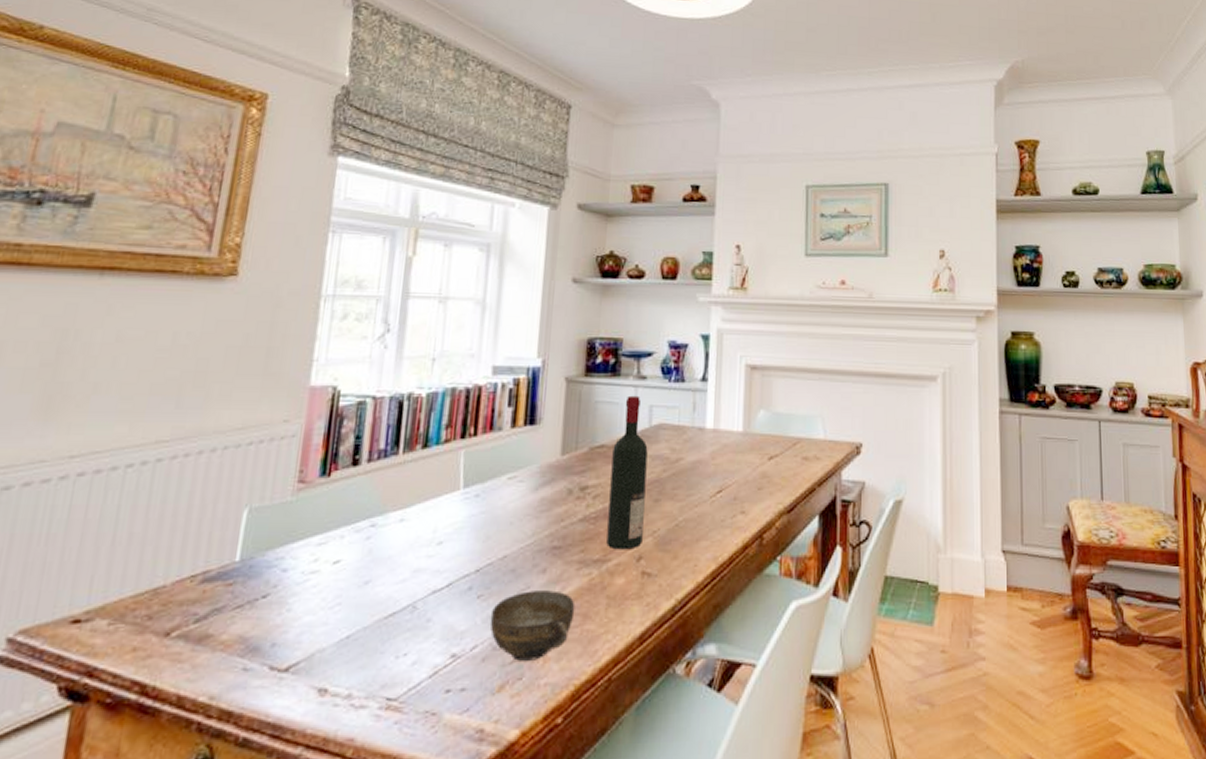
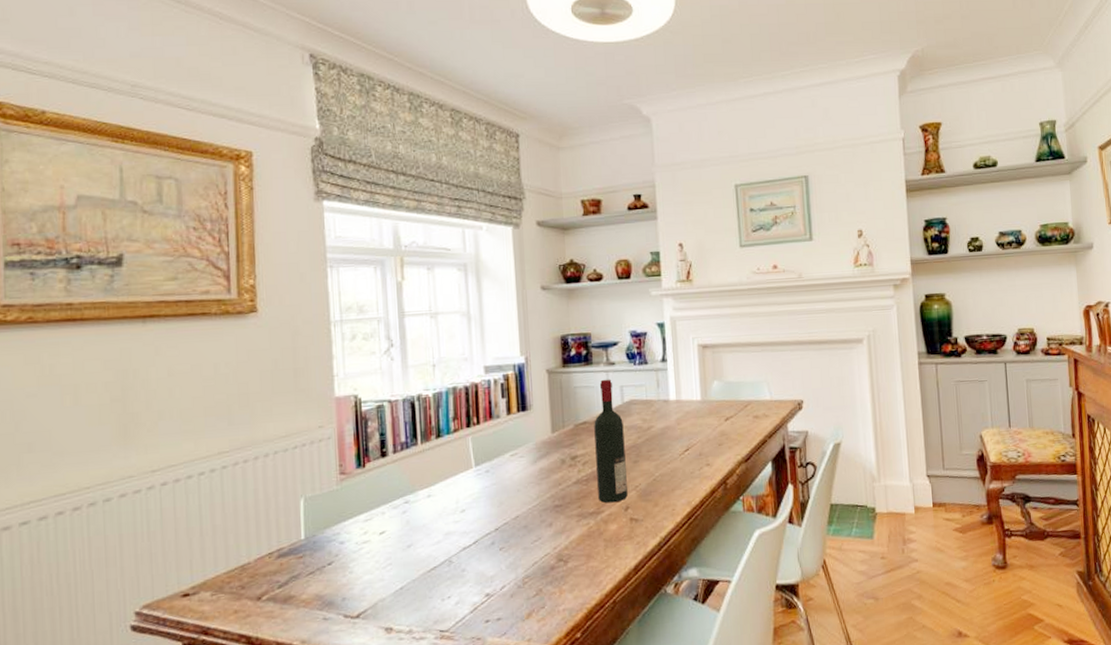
cup: present [490,590,575,661] -> none [512,539,580,594]

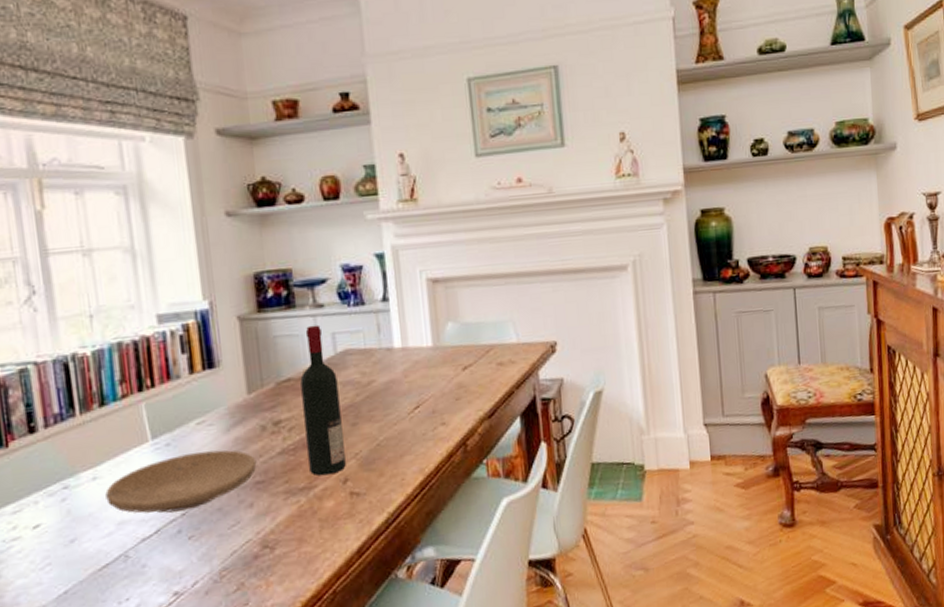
plate: none [437,478,557,527] -> present [105,450,257,514]

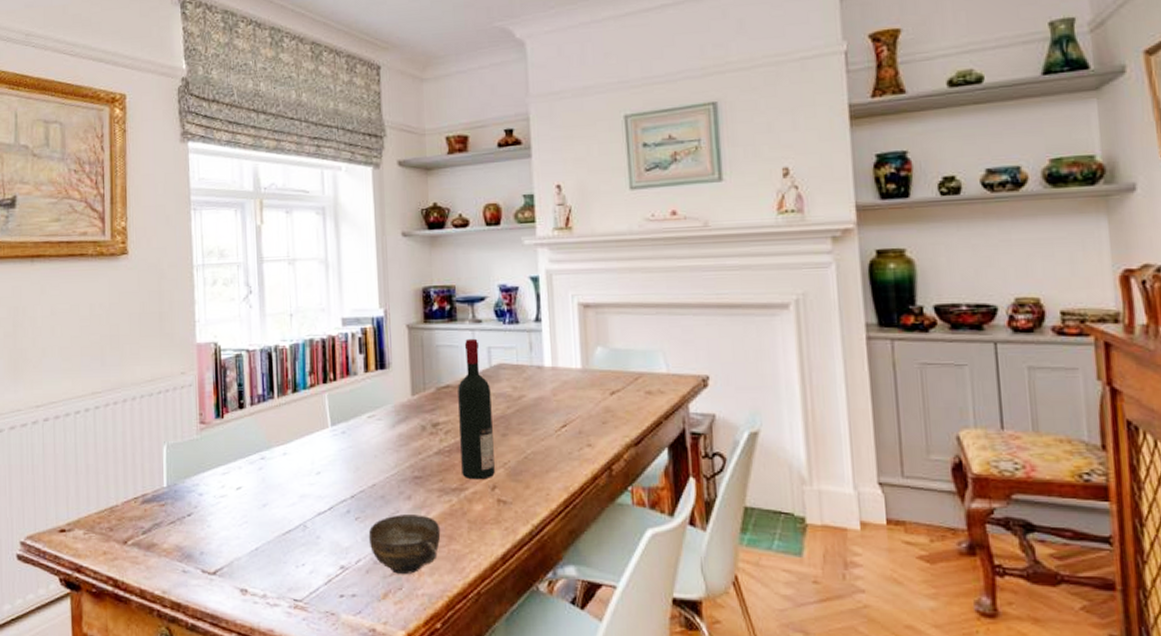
plate: present [105,450,257,514] -> none [292,443,416,493]
cup: none [205,521,290,589] -> present [368,515,441,574]

